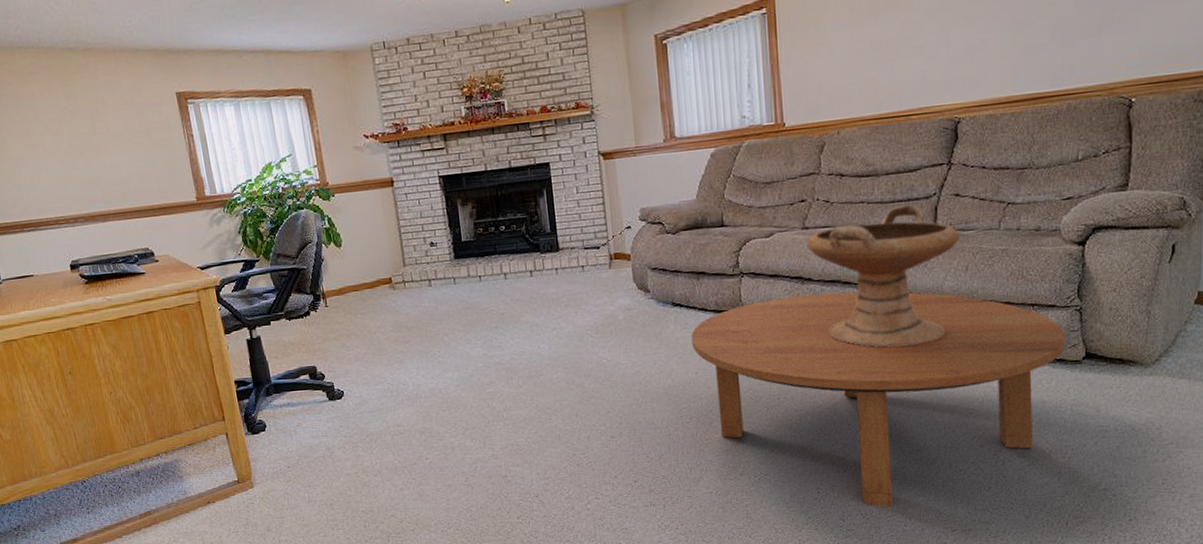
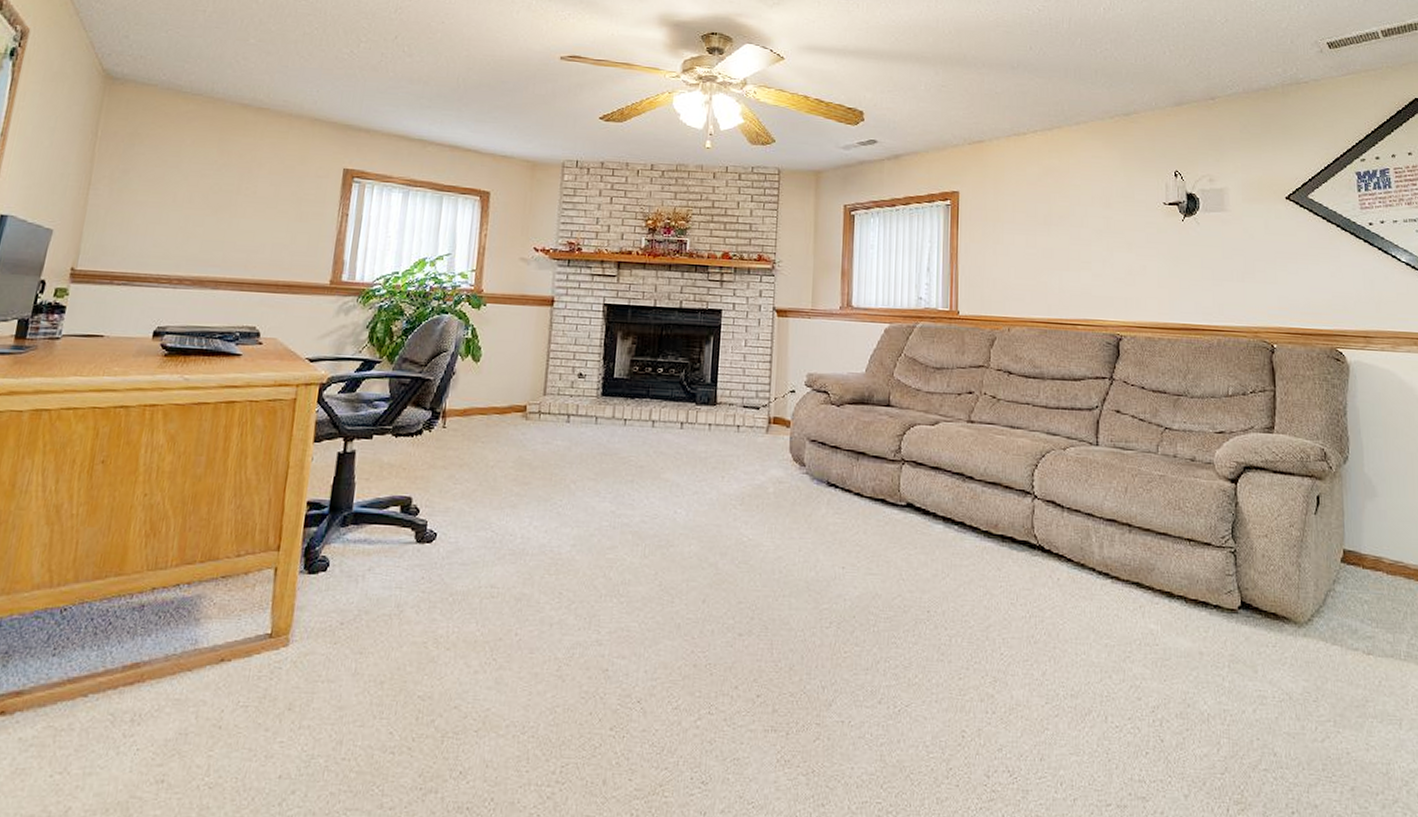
coffee table: present [691,291,1066,507] -> none [842,493,1222,765]
decorative bowl: present [806,204,961,348] -> none [971,413,1121,569]

